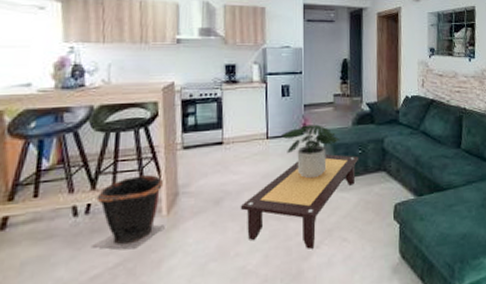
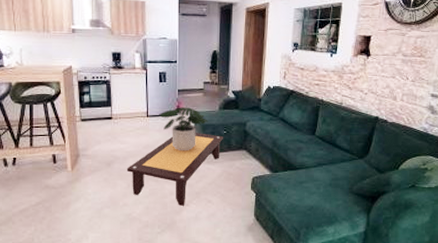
waste bin: present [92,170,165,250] -> none [20,136,70,193]

